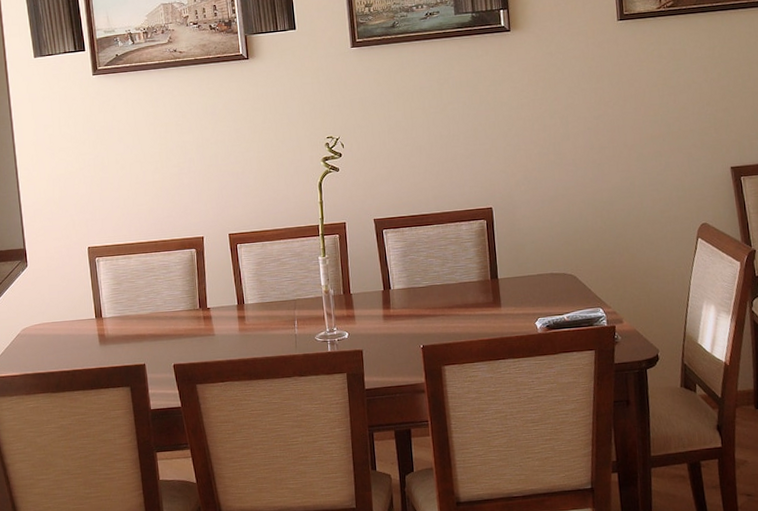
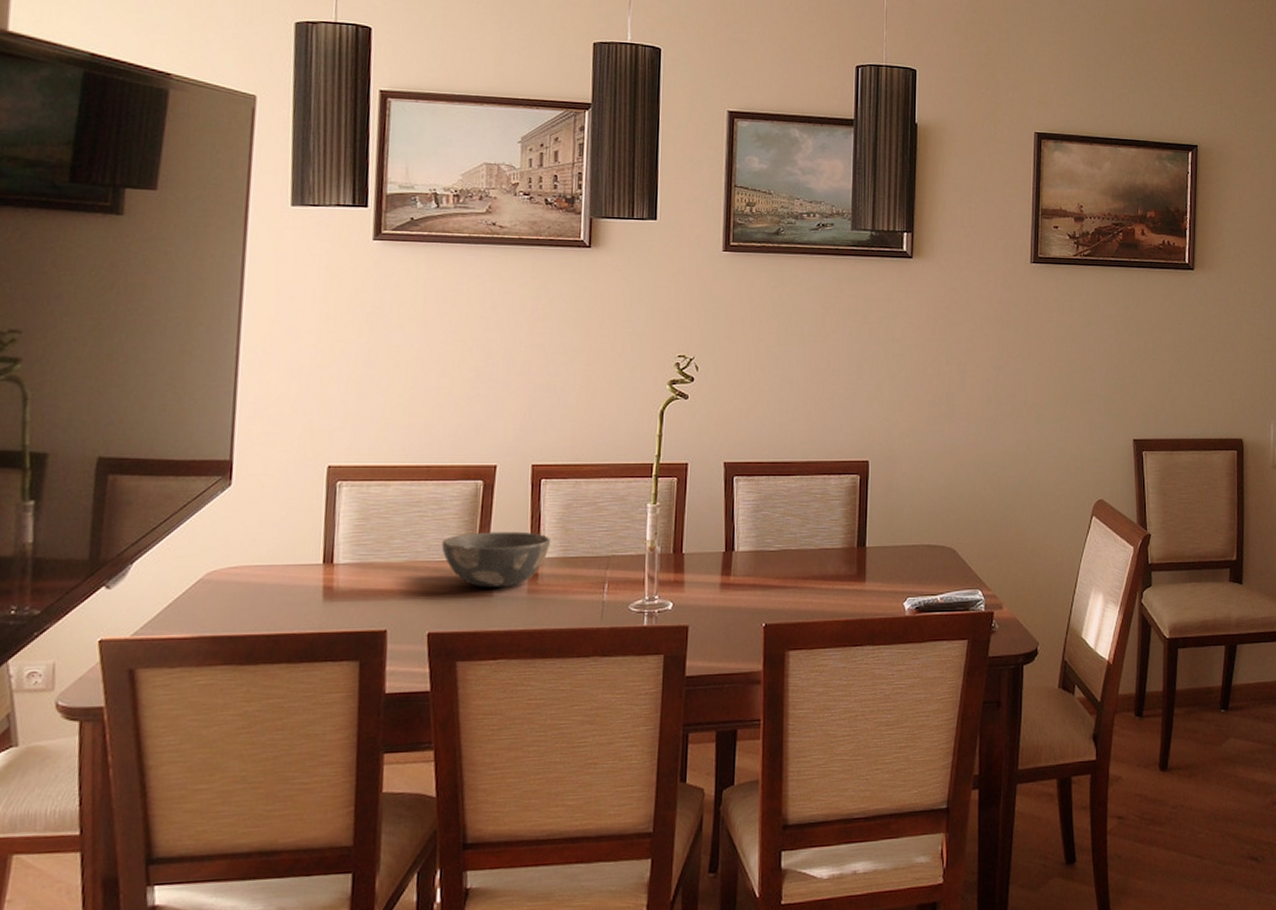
bowl: none [173,285,250,329] -> present [441,531,550,588]

